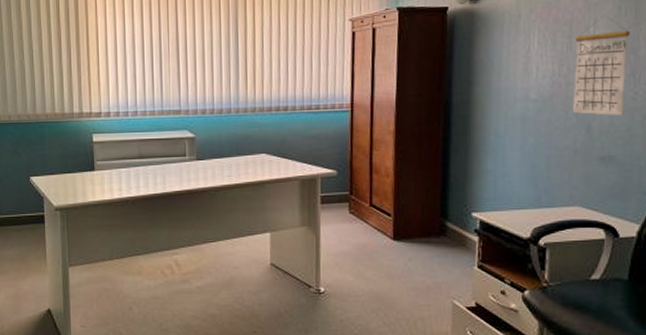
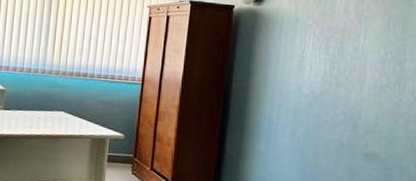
calendar: present [573,14,631,116] -> none [342,27,398,118]

